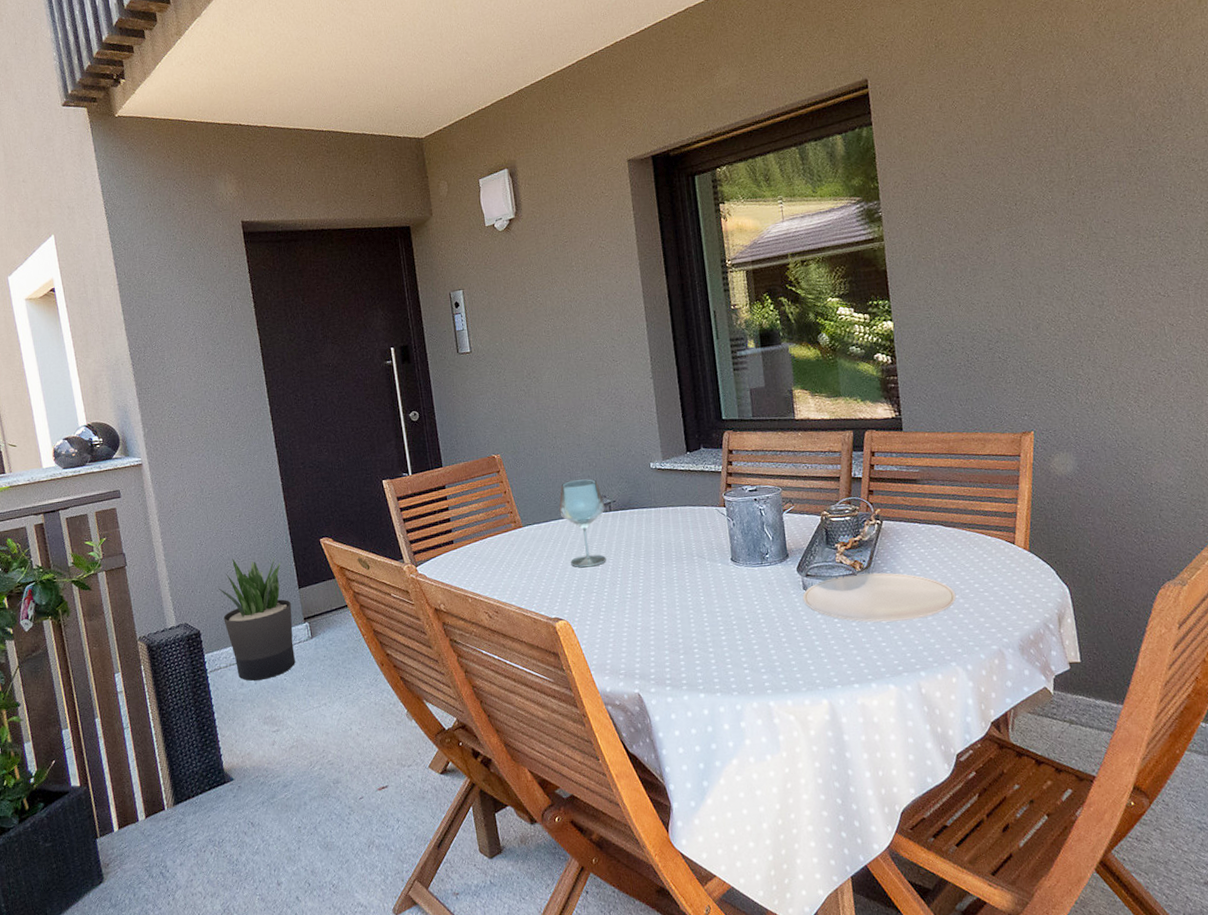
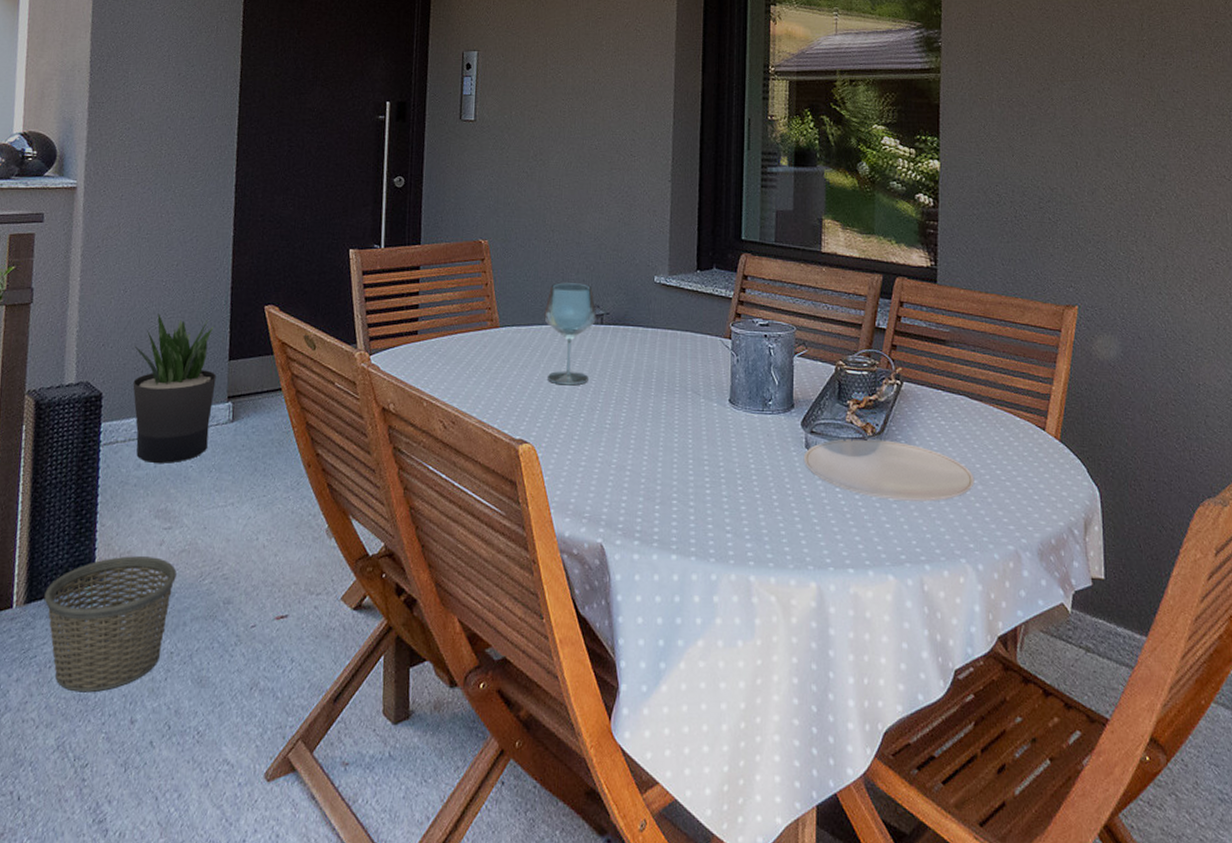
basket: none [188,755,291,867] -> present [44,556,177,693]

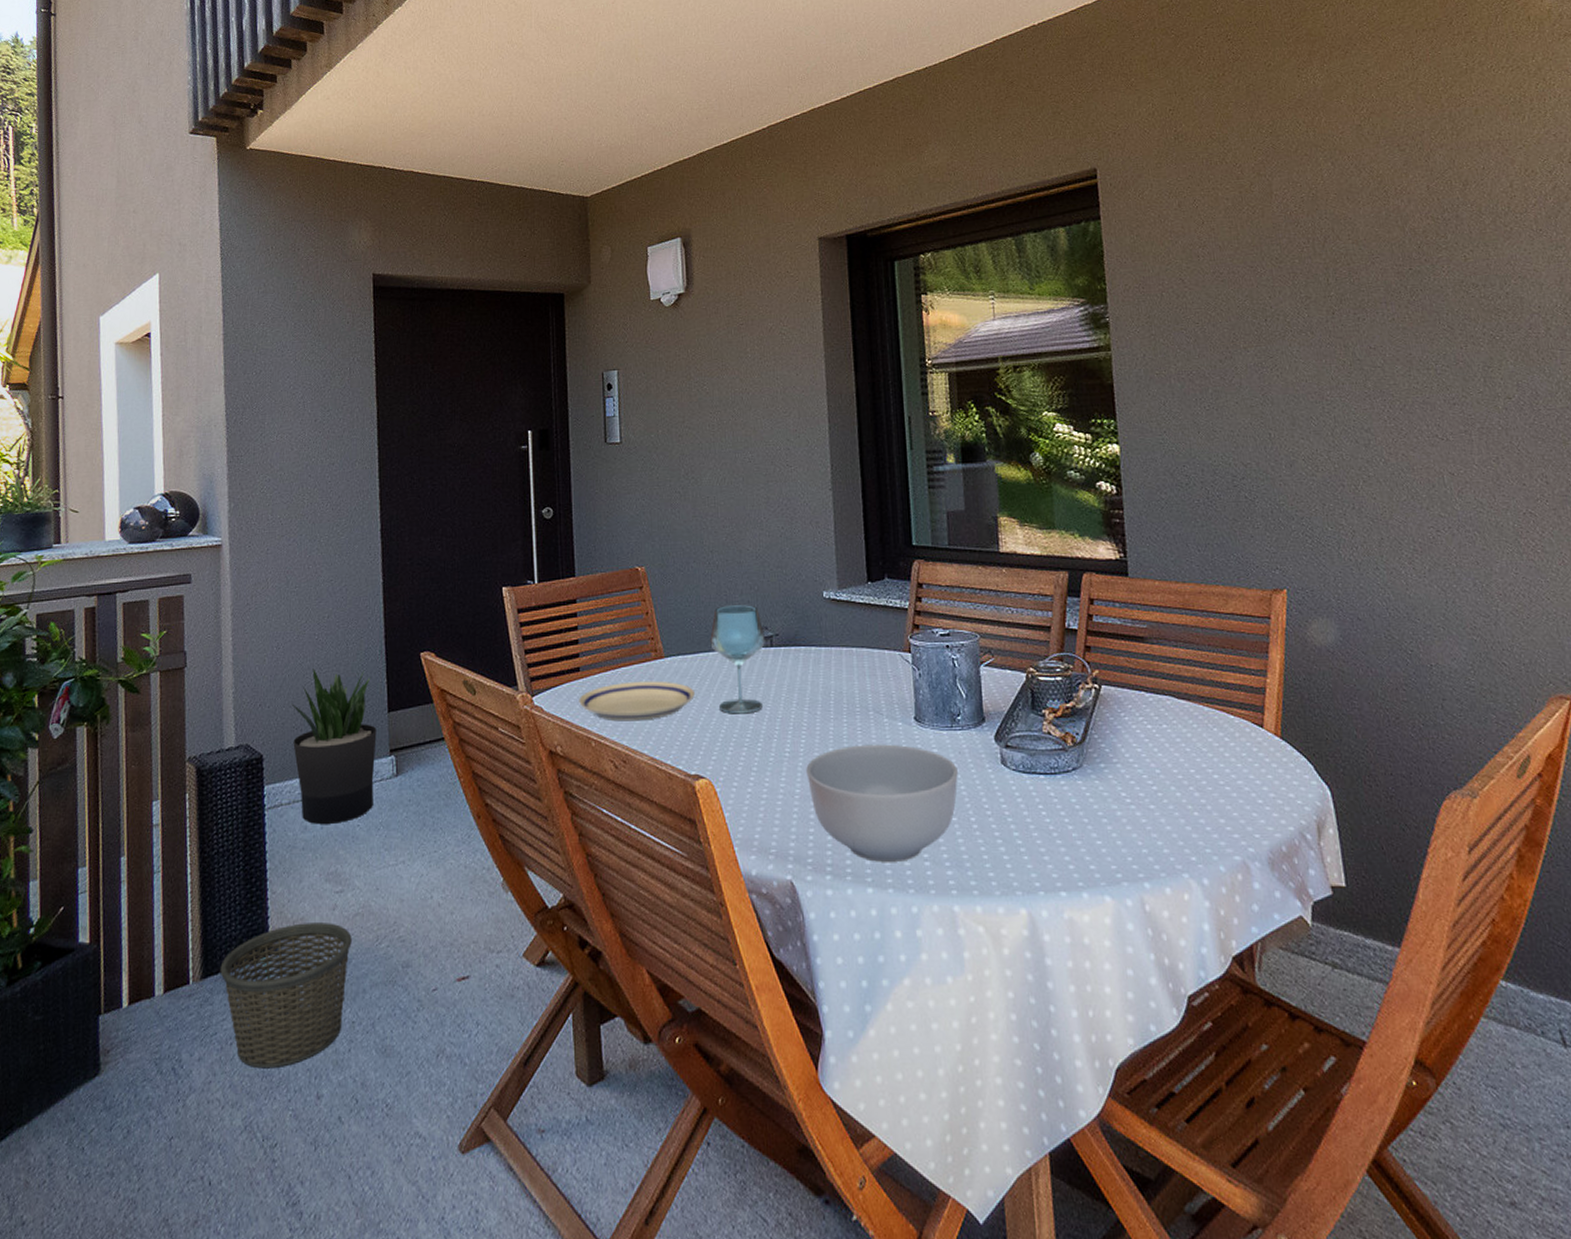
plate: none [414,347,525,386] -> present [579,681,694,722]
bowl: none [624,421,765,532] -> present [806,744,958,862]
plate: present [803,438,975,502] -> none [1000,750,1191,814]

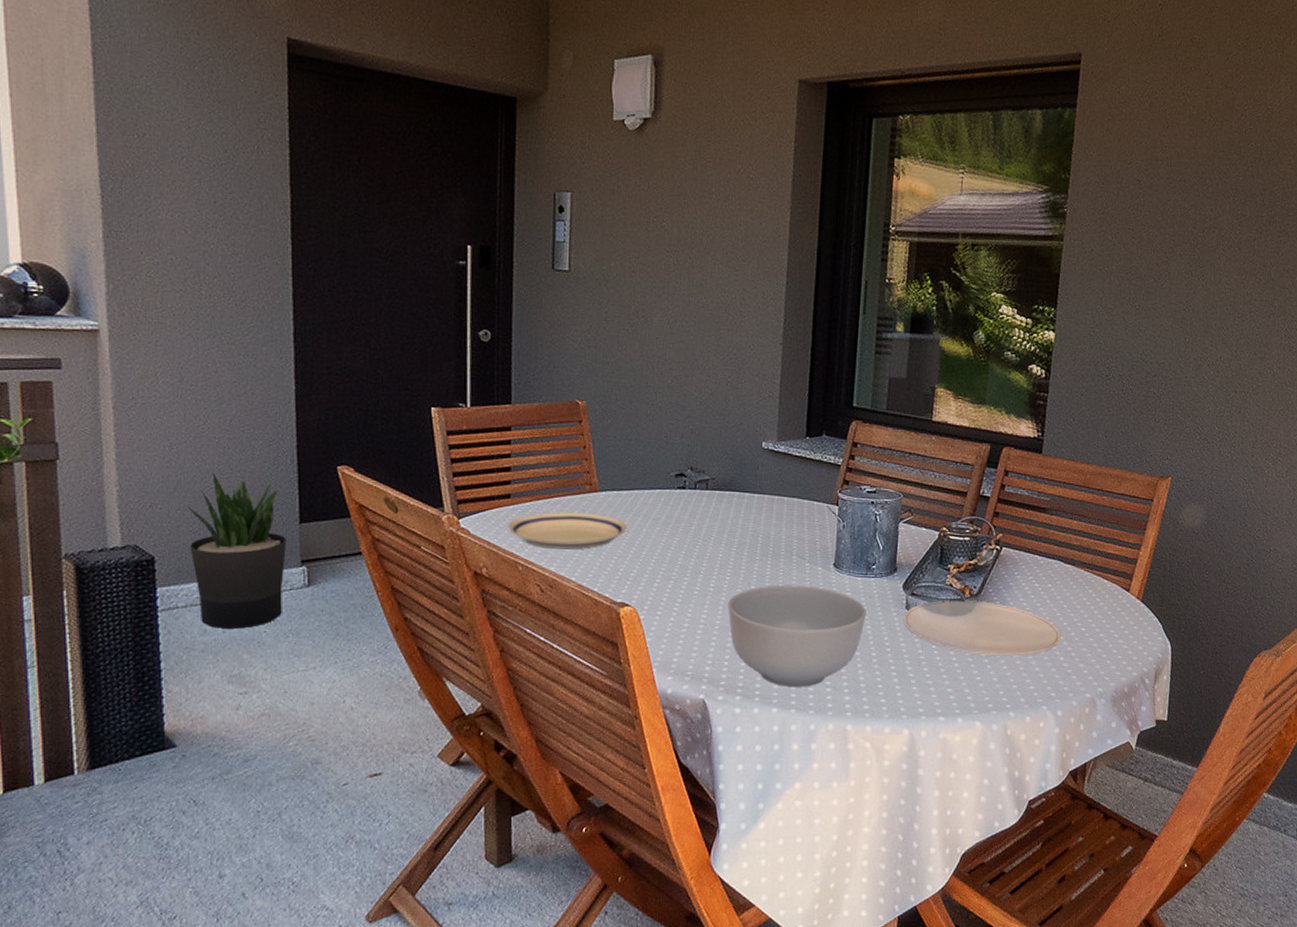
basket: present [220,923,352,1069] -> none [109,721,257,852]
wine glass: present [710,605,765,714] -> none [646,447,701,550]
plate: none [1000,750,1191,814] -> present [903,600,1061,656]

